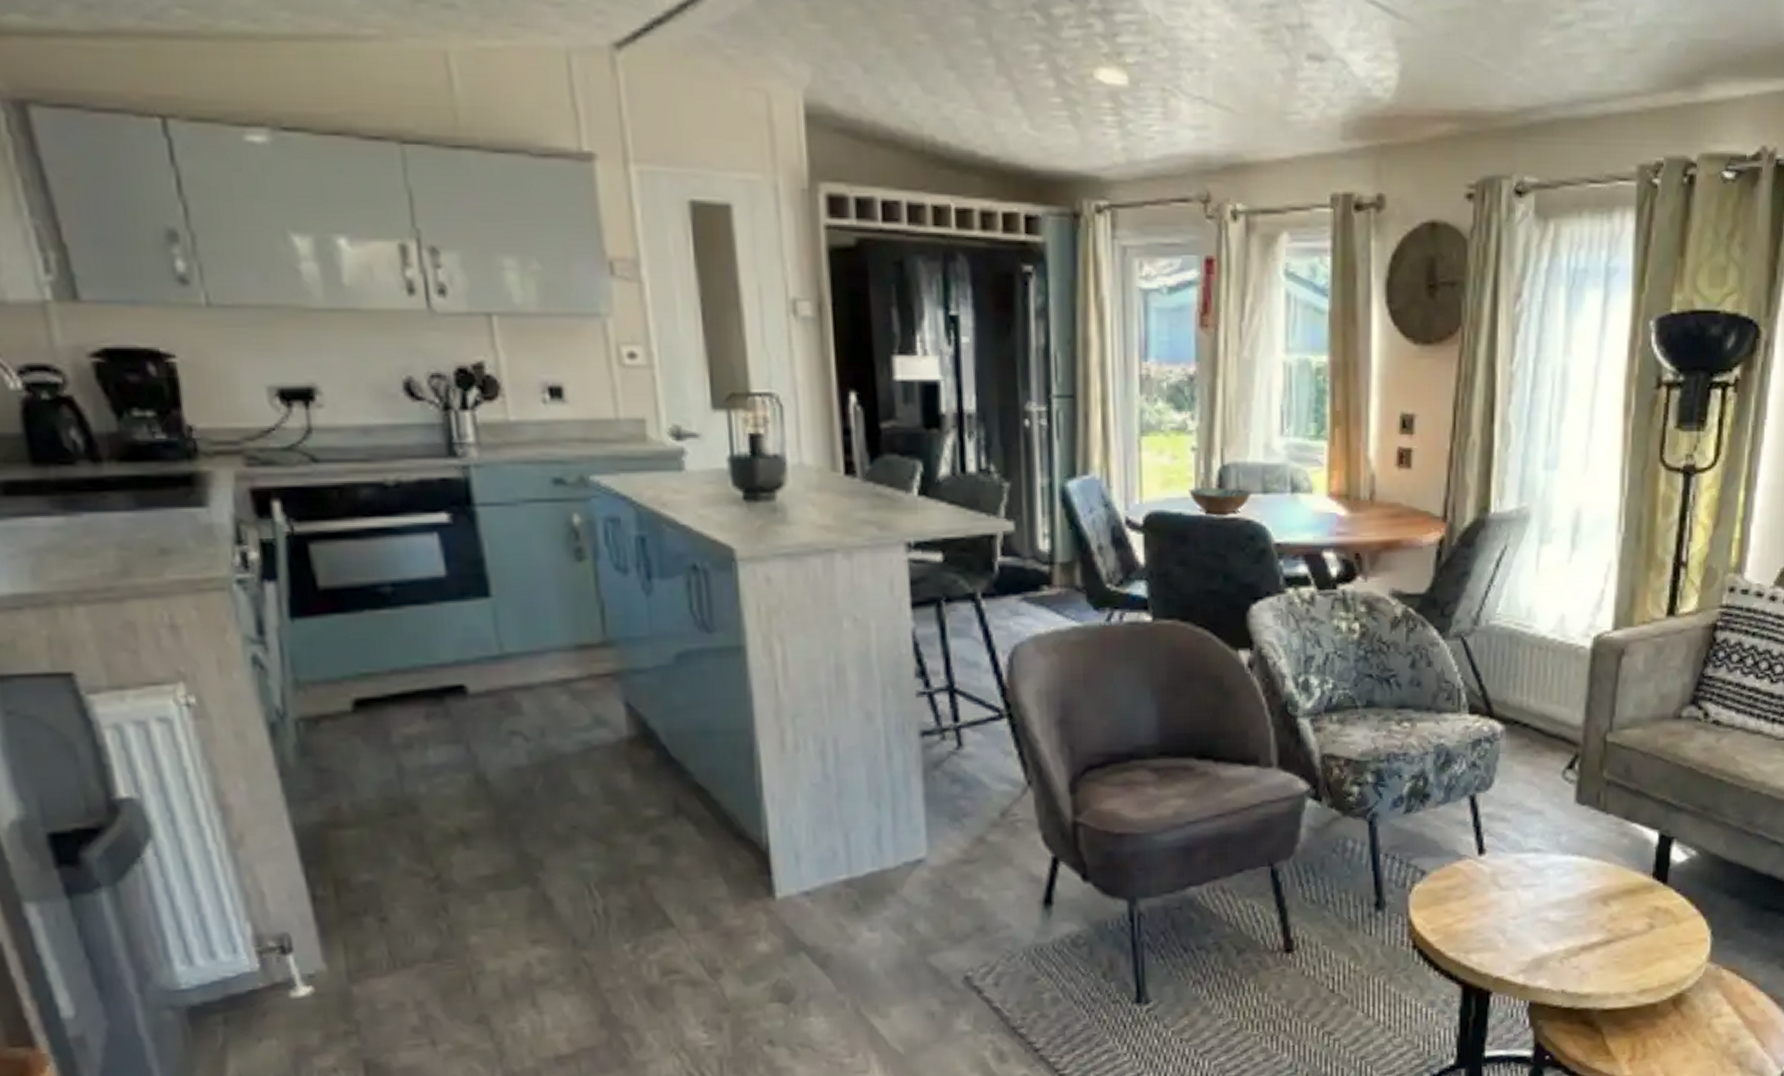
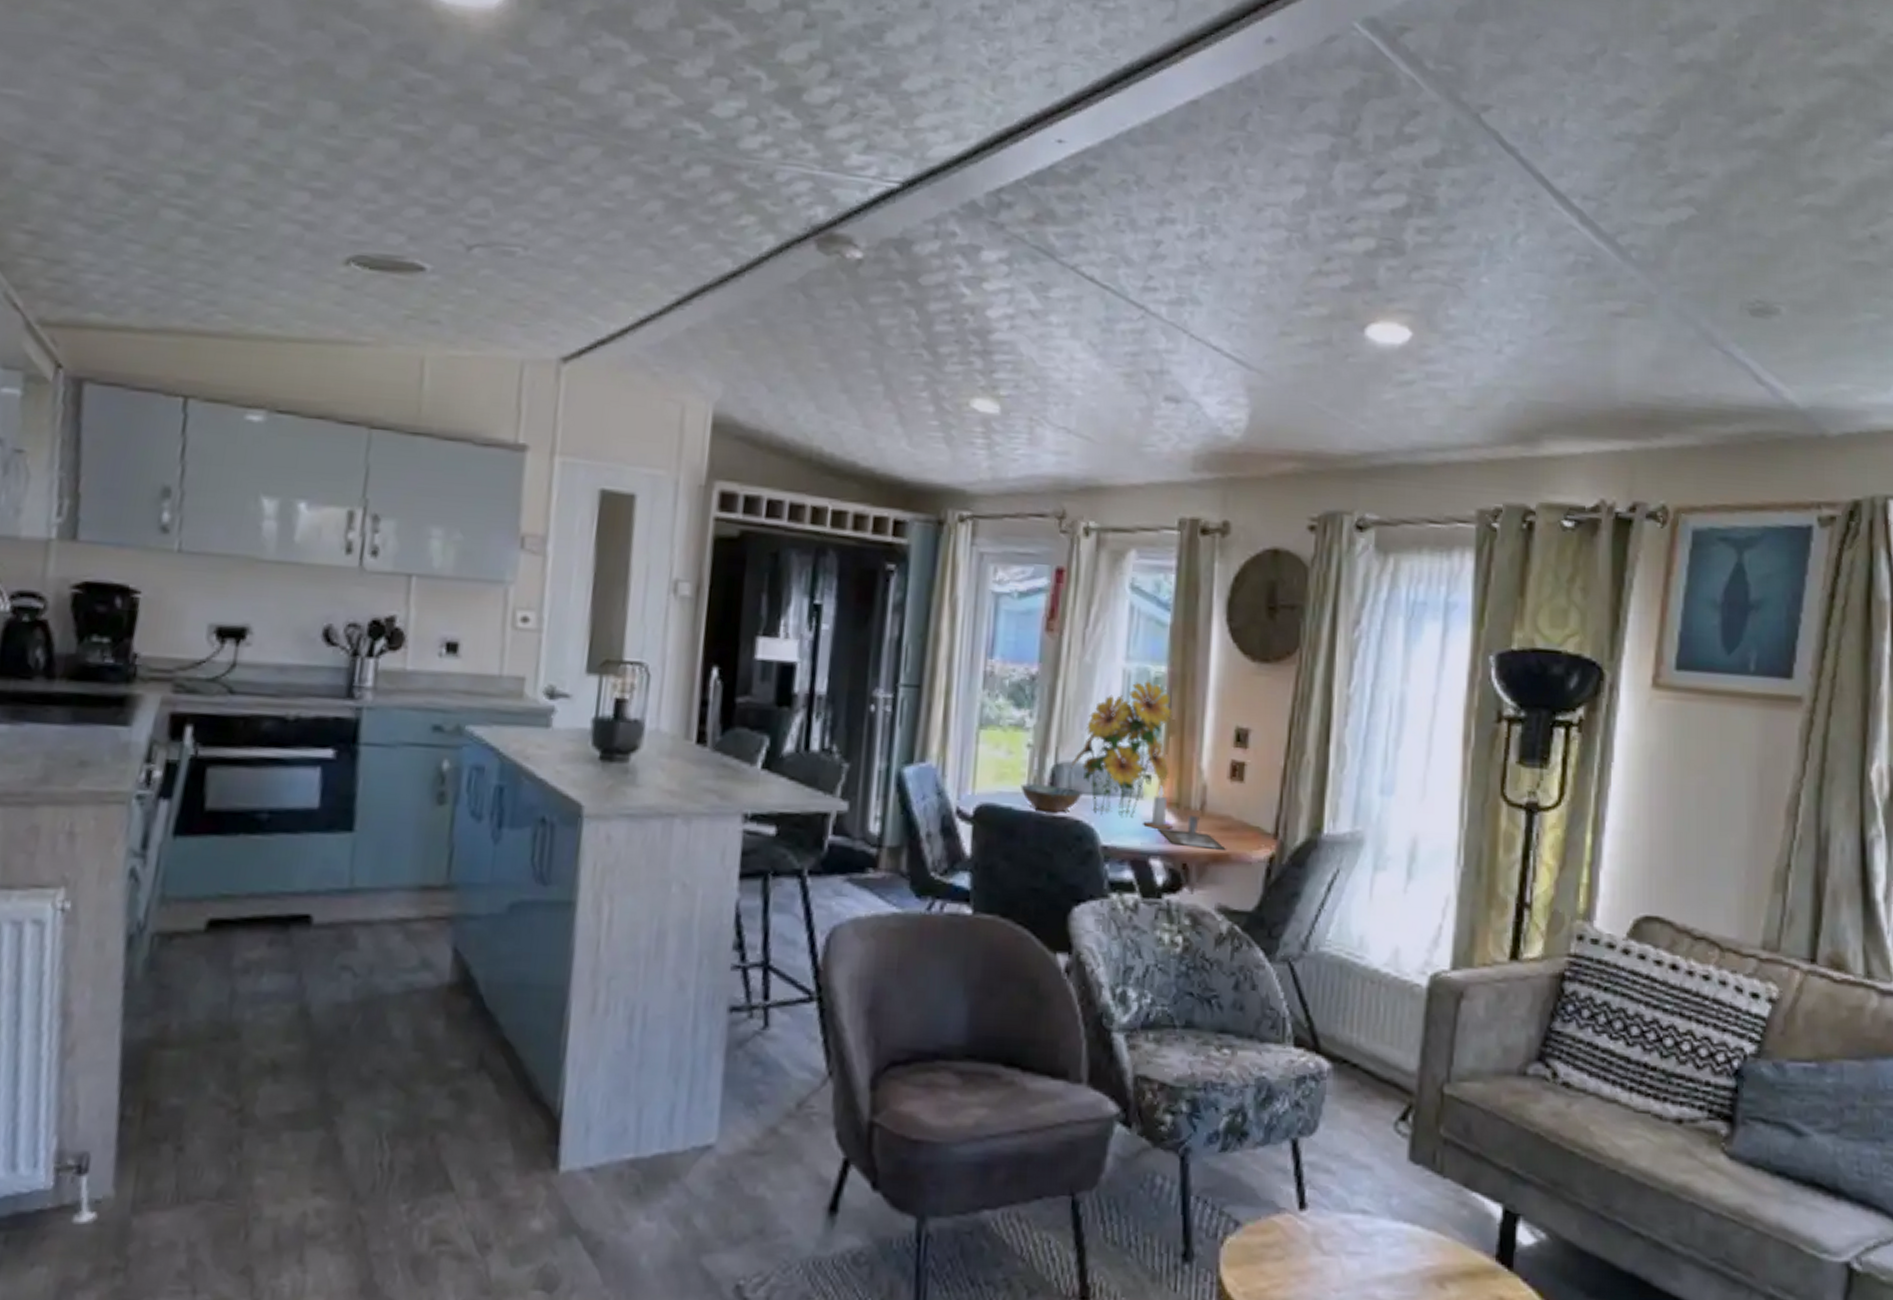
flower bouquet: none [1238,371,1337,515] -> present [1071,680,1173,819]
candle: none [1314,478,1343,523] -> present [1143,785,1173,830]
place setting: none [1329,505,1397,537] -> present [1158,814,1226,850]

